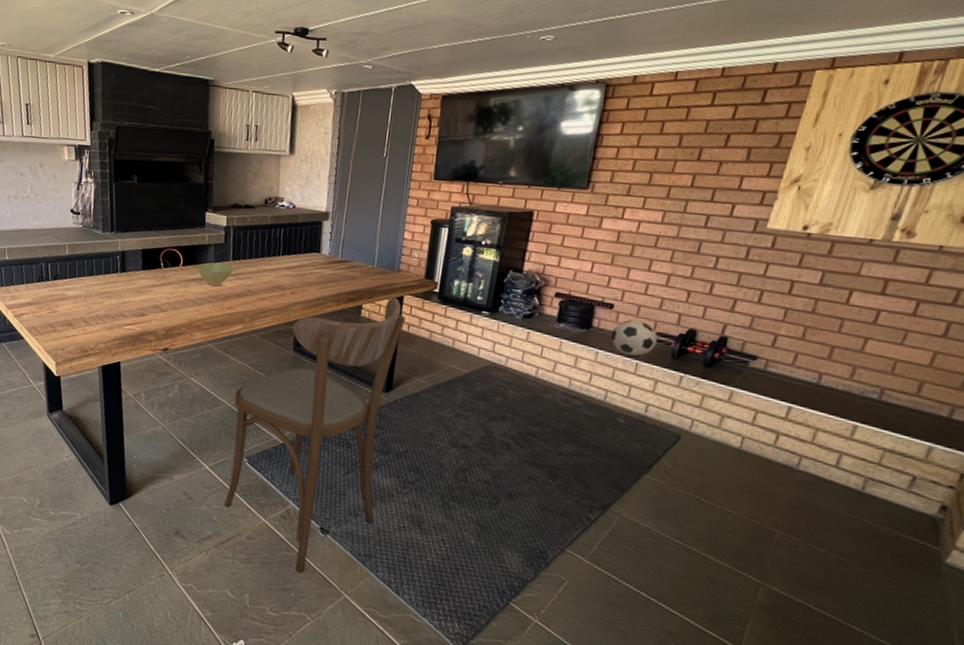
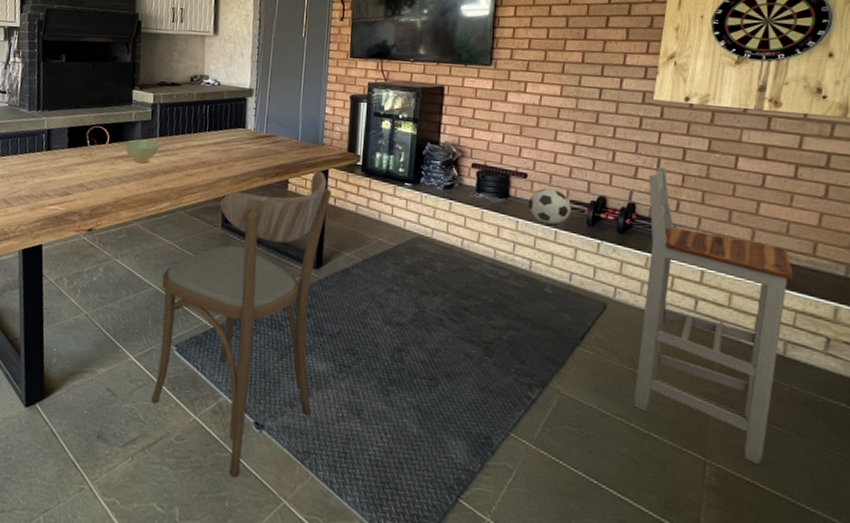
bar stool: none [695,300,890,590] -> present [634,166,793,465]

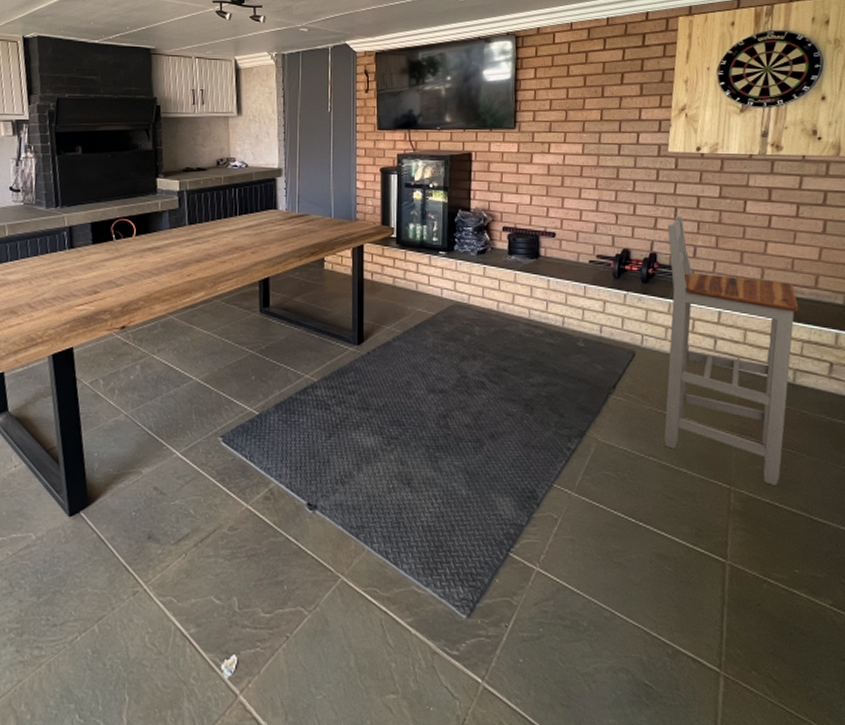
bowl: present [124,139,160,164] -> none [152,230,190,255]
dining chair: present [151,171,332,478] -> none [200,247,369,560]
soccer ball: present [529,188,571,225] -> none [558,245,598,280]

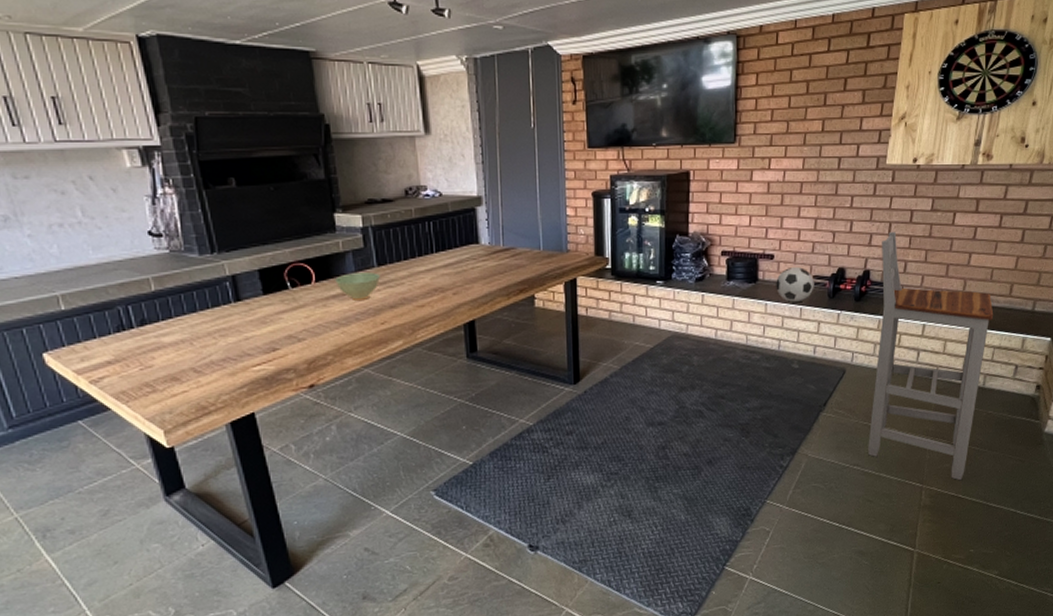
bowl: none [152,230,190,255] -> present [335,272,380,302]
soccer ball: none [558,245,598,280] -> present [776,266,814,302]

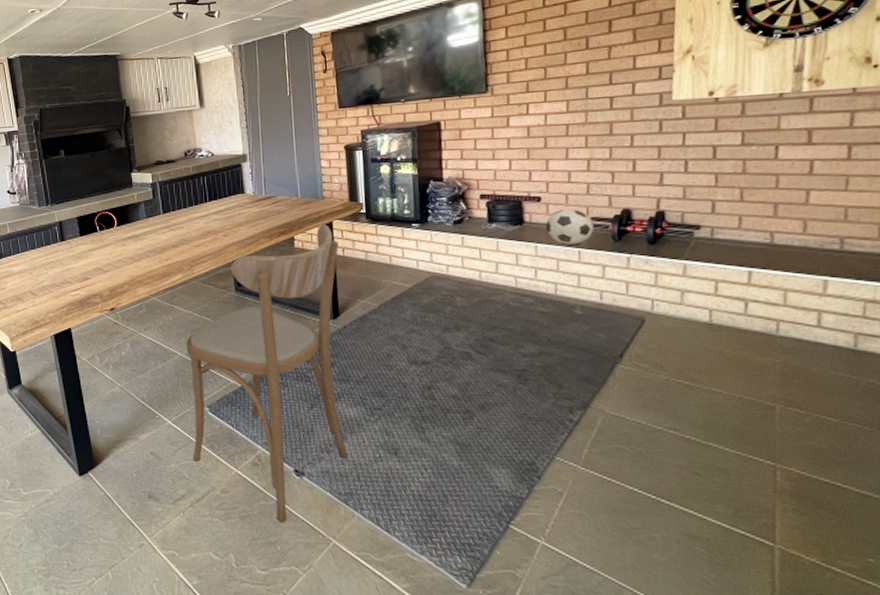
bowl: present [335,272,380,302] -> none [131,218,165,242]
dining chair: none [408,281,583,601] -> present [186,225,347,523]
bar stool: present [868,231,994,481] -> none [677,168,858,465]

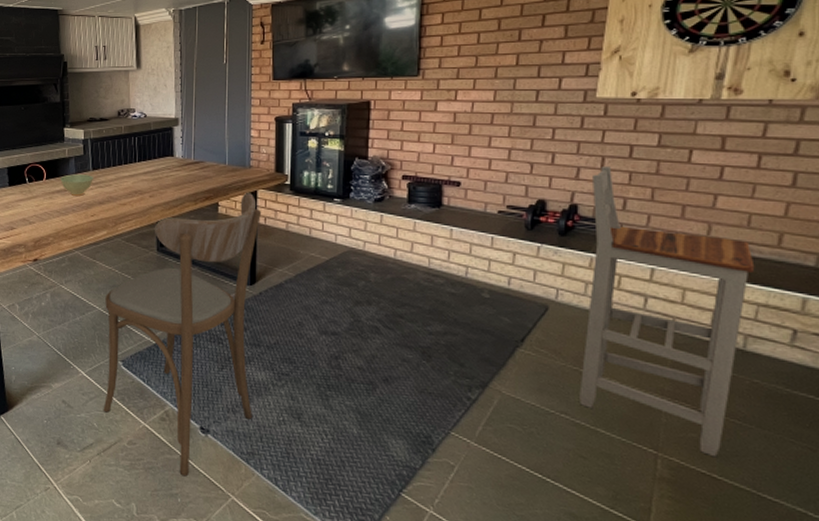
bowl: none [131,218,165,242] -> present [60,174,93,197]
soccer ball: present [546,208,594,245] -> none [463,194,508,230]
bar stool: none [677,168,858,465] -> present [579,165,755,458]

